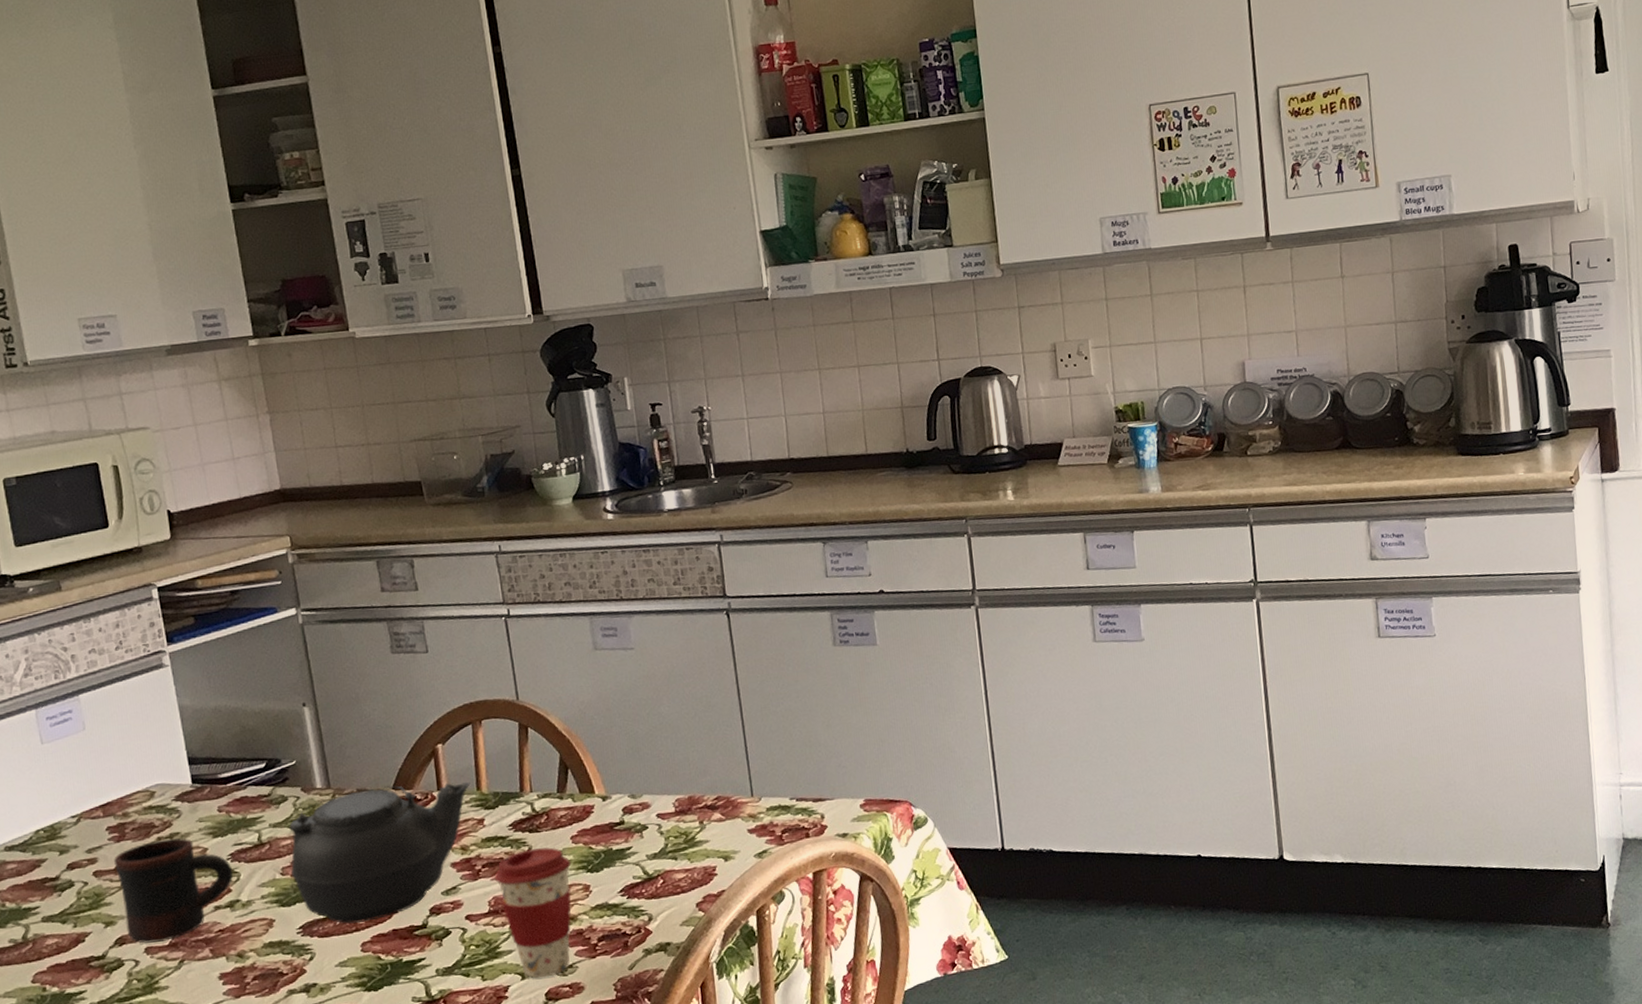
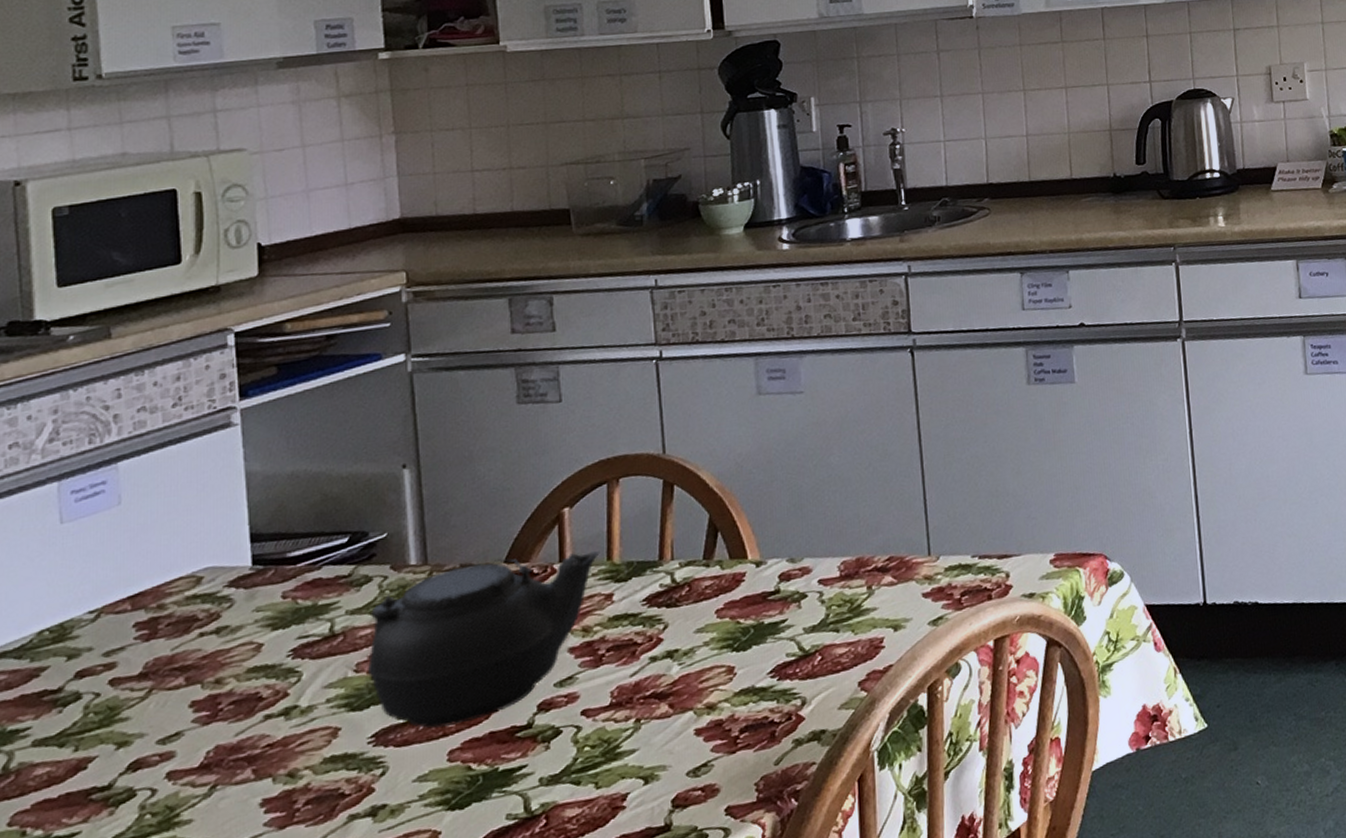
mug: present [114,838,234,944] -> none [139,632,294,767]
coffee cup: present [494,847,572,979] -> none [620,624,714,782]

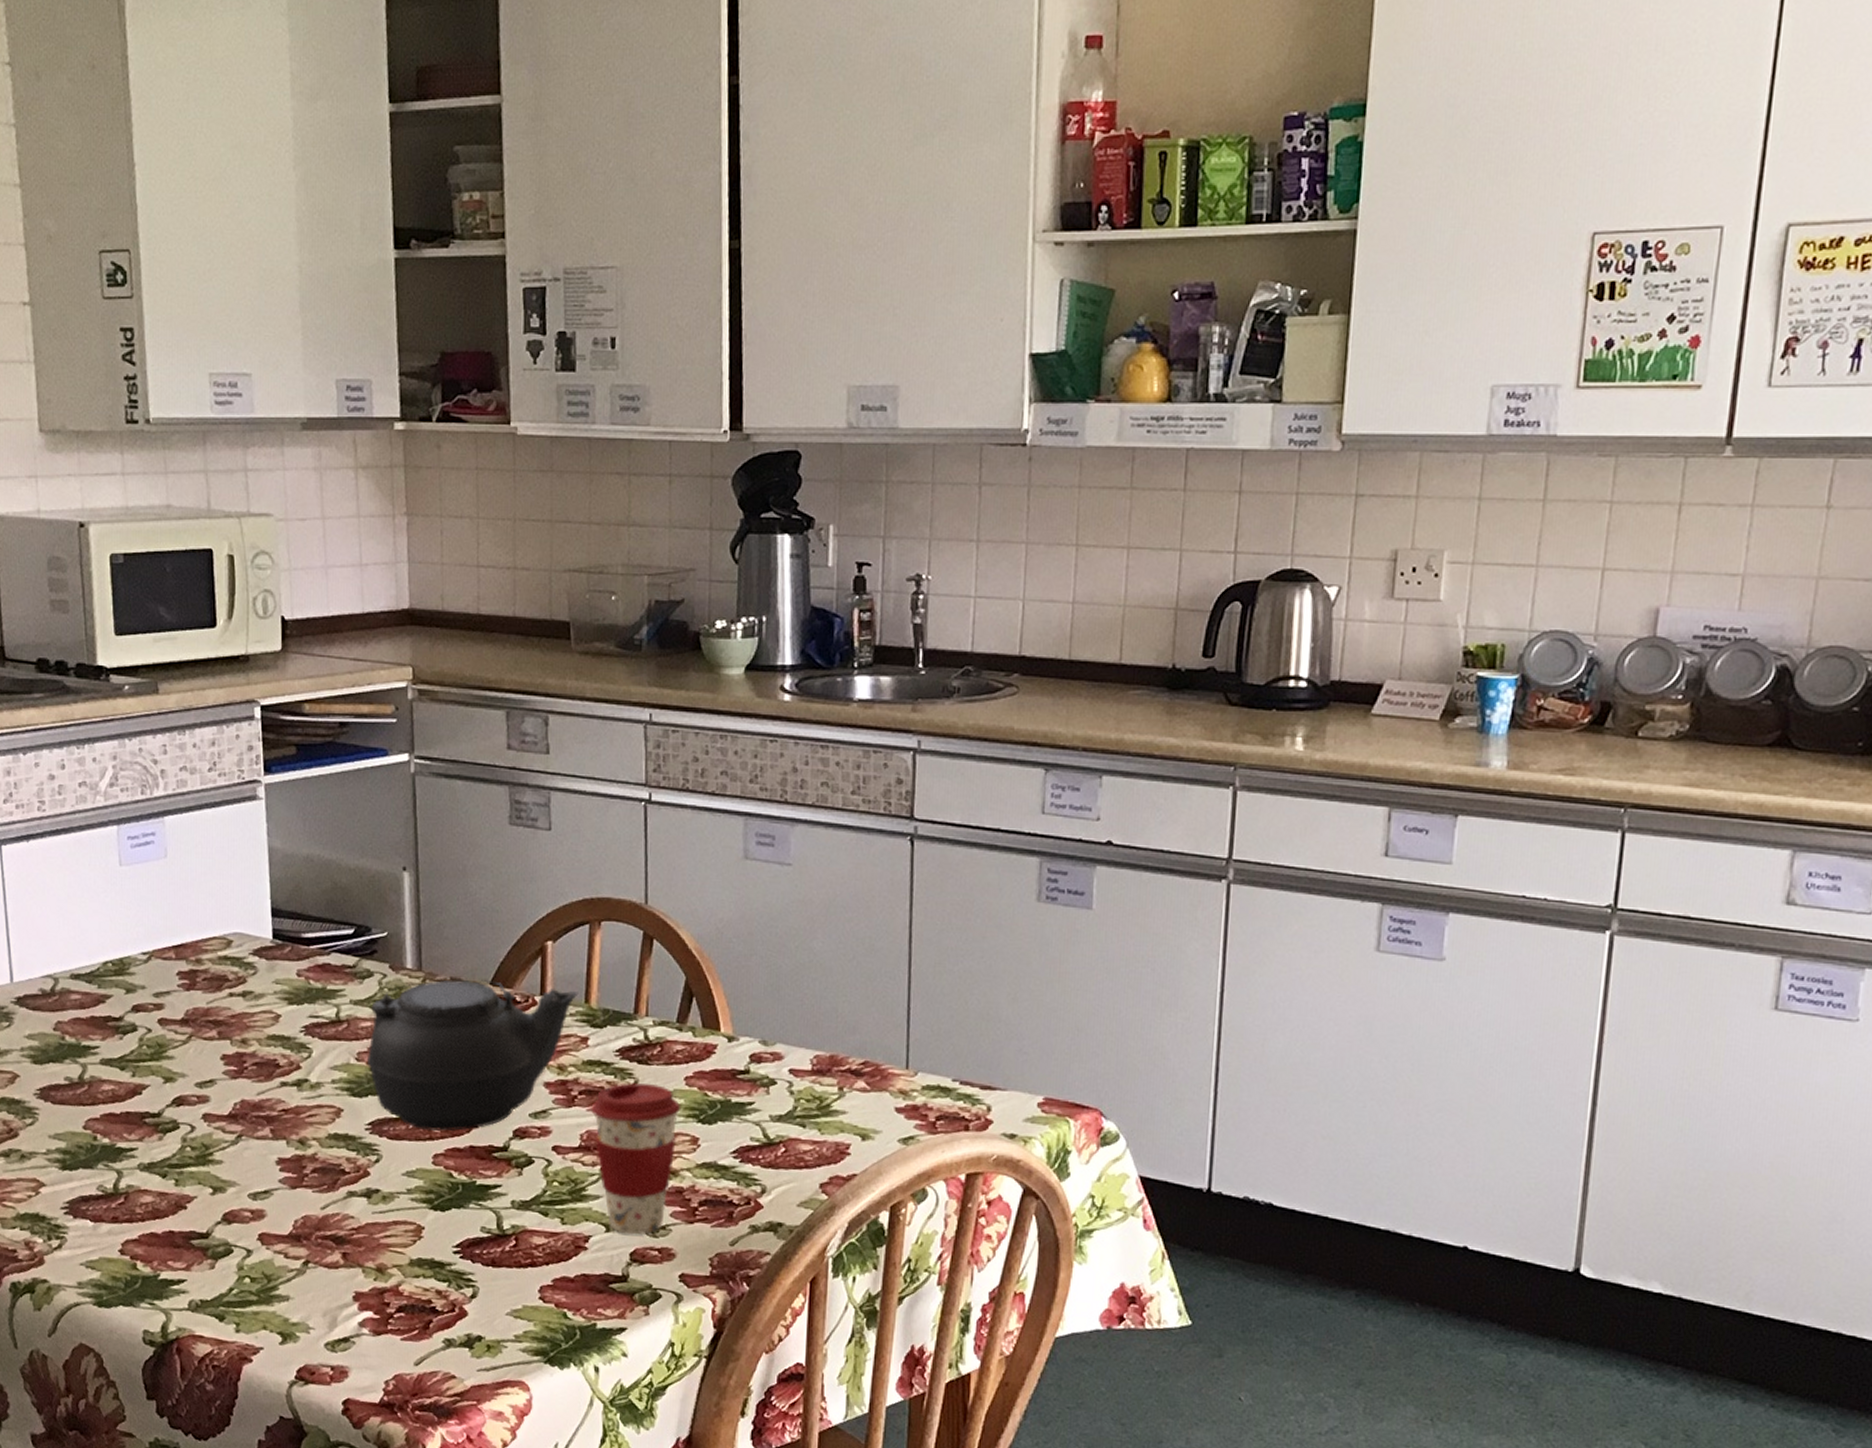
coffee cup: none [620,624,714,782] -> present [591,1083,681,1235]

